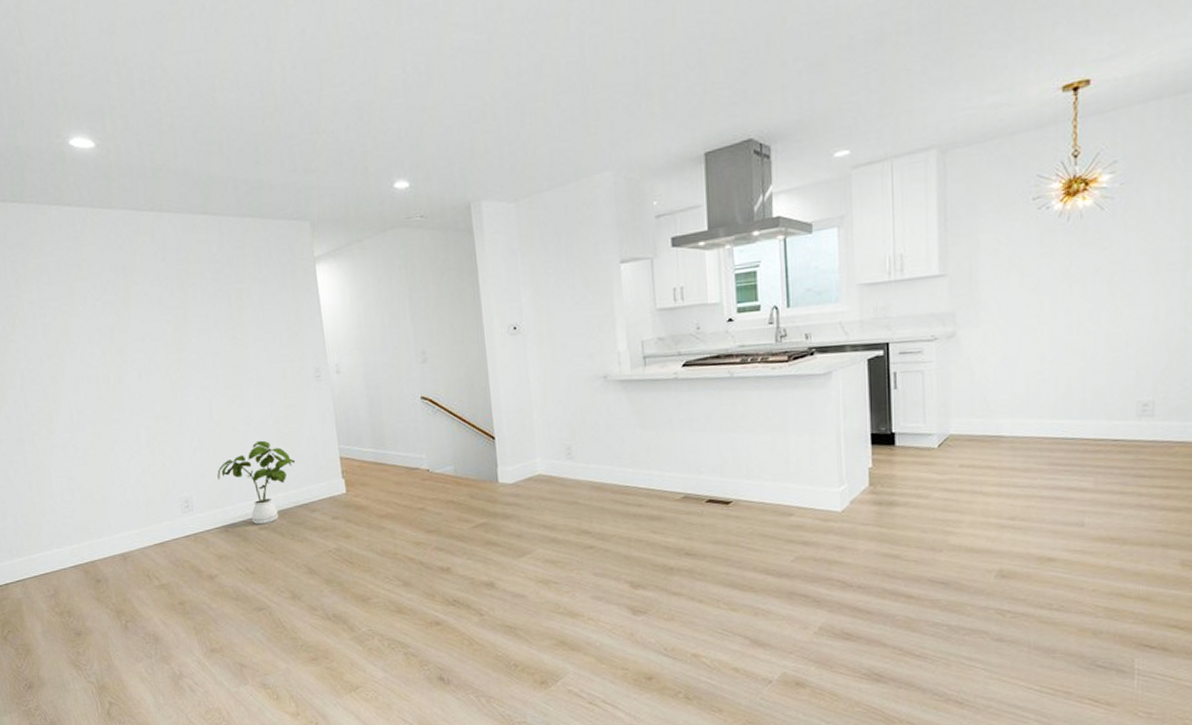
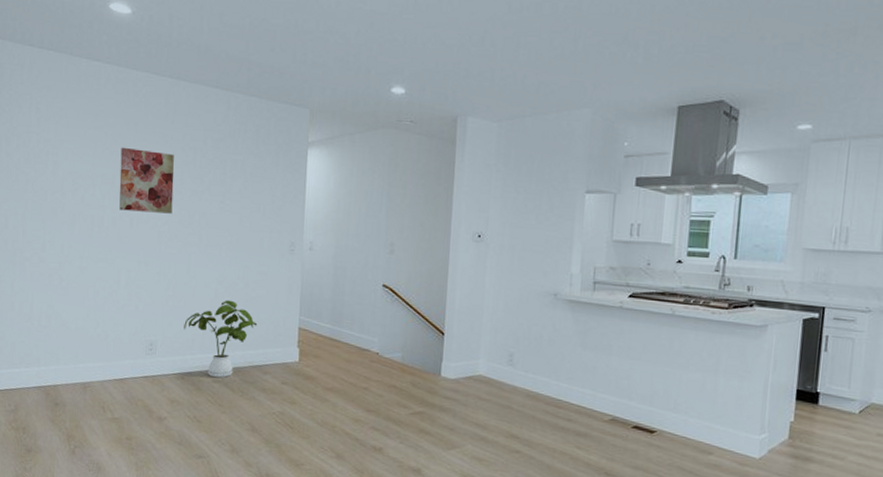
wall art: none [113,294,182,365] -> present [119,147,174,214]

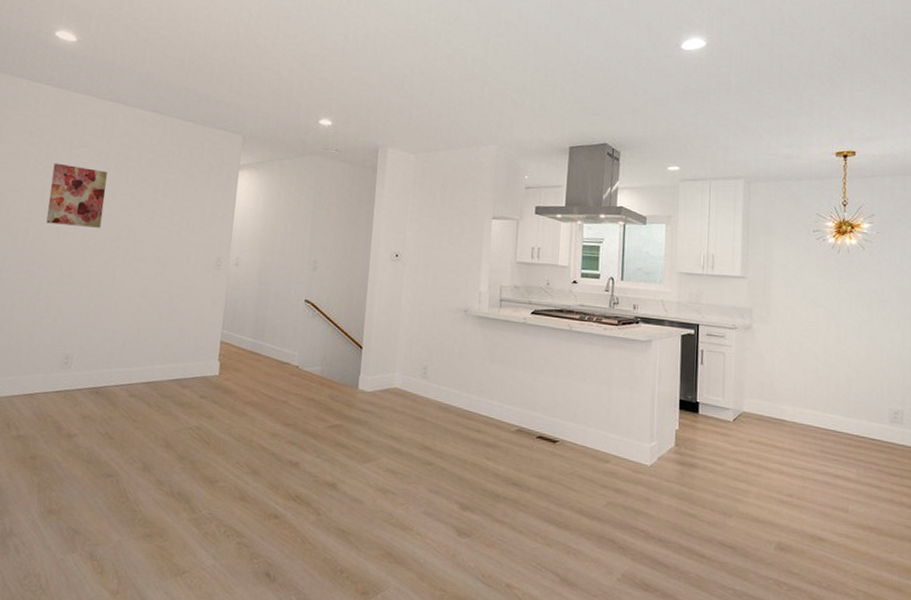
house plant: present [184,299,258,378] -> none [103,313,179,393]

